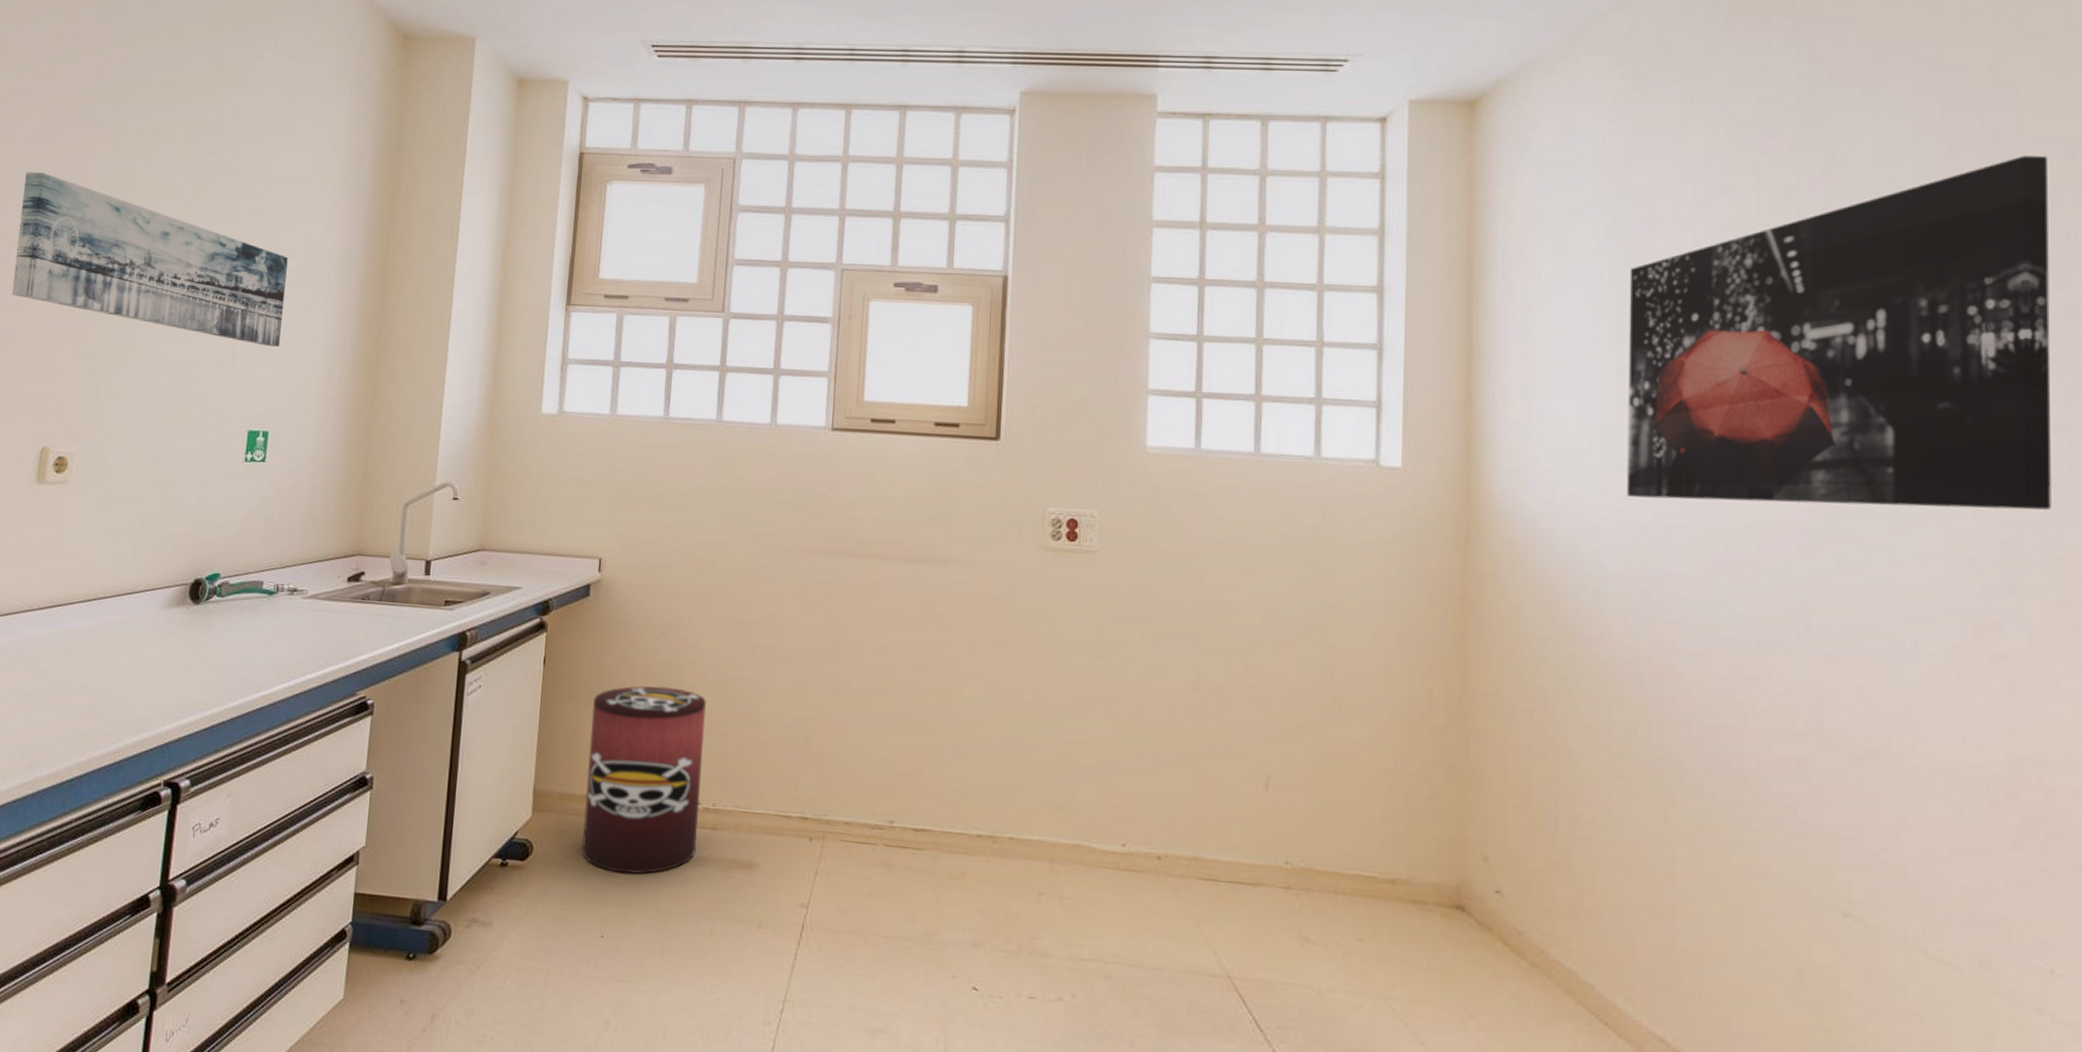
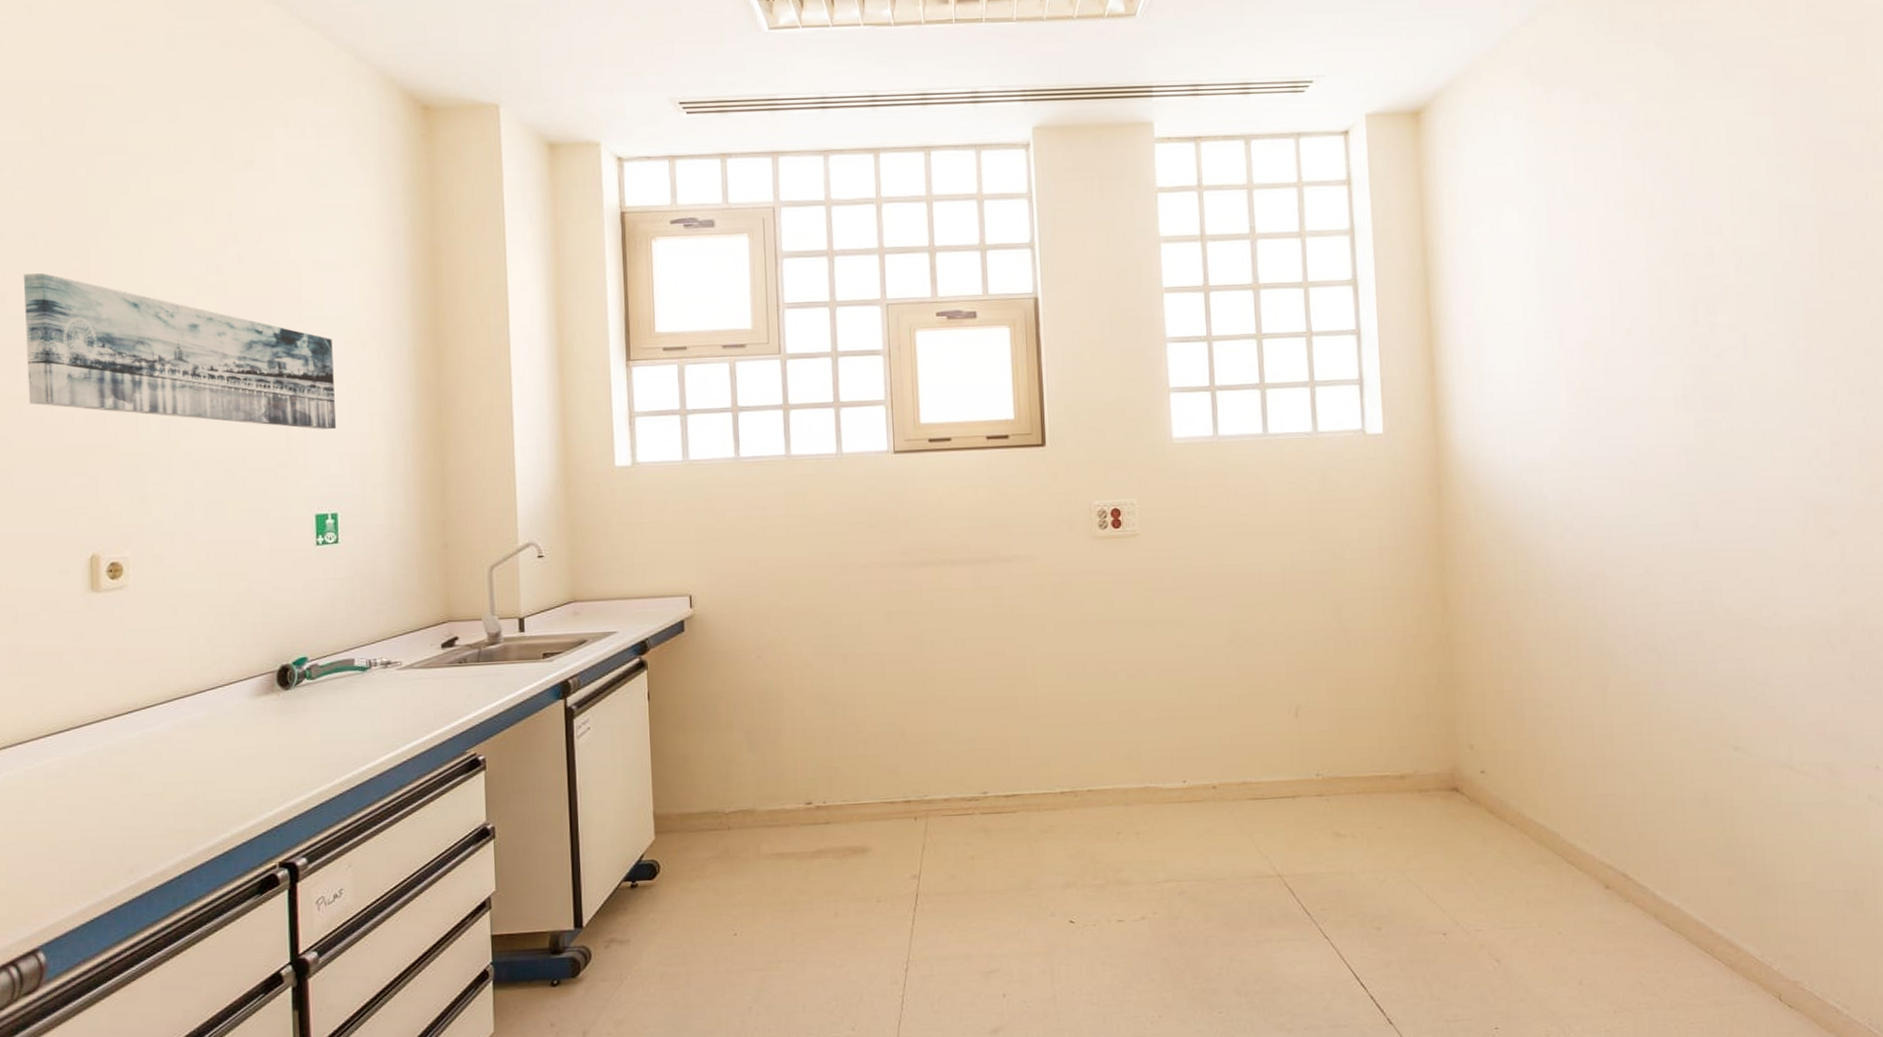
waste bin: present [582,686,706,875] -> none [700,703,812,876]
wall art: present [1627,156,2052,510] -> none [1549,130,1864,438]

